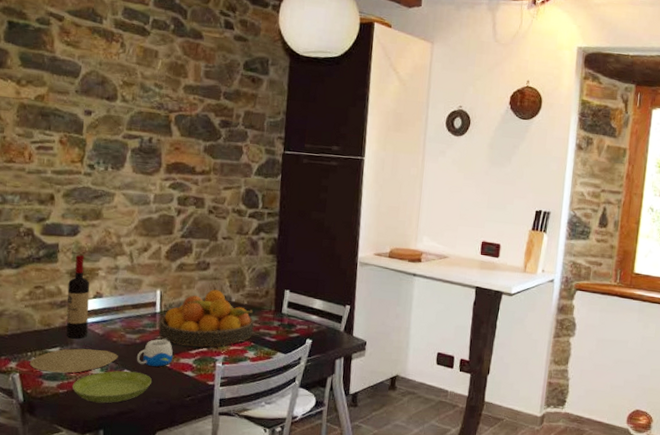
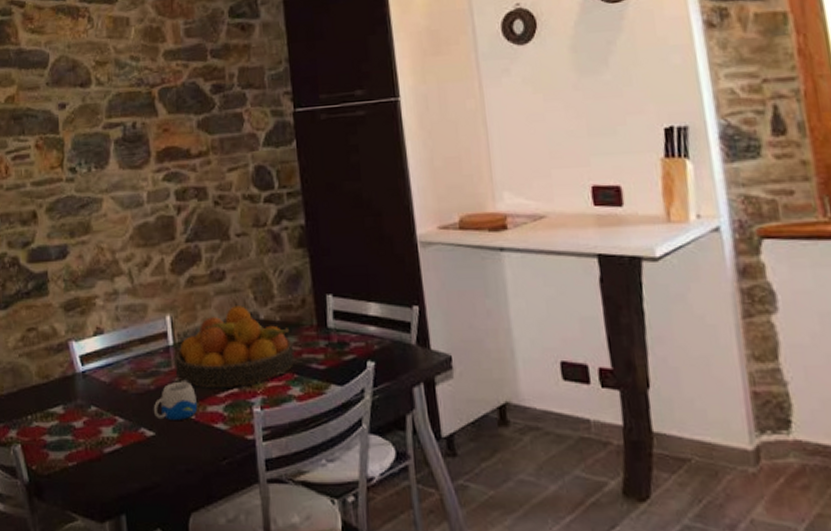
plate: present [29,348,119,373] -> none [31,403,132,439]
wine bottle: present [66,255,90,339] -> none [63,282,92,392]
saucer: present [72,370,152,404] -> none [82,429,176,477]

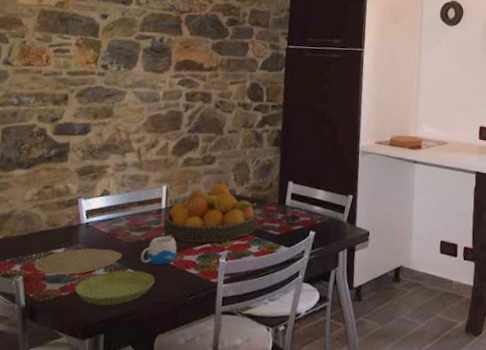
plate: none [31,403,132,439] -> present [33,248,123,275]
saucer: none [82,429,176,477] -> present [74,270,155,306]

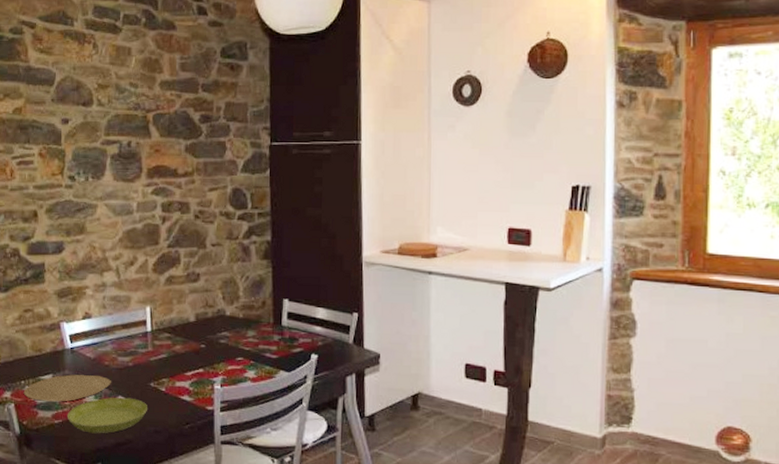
mug: present [140,236,177,265] -> none [130,360,168,392]
fruit bowl: present [163,183,258,243] -> none [151,303,252,368]

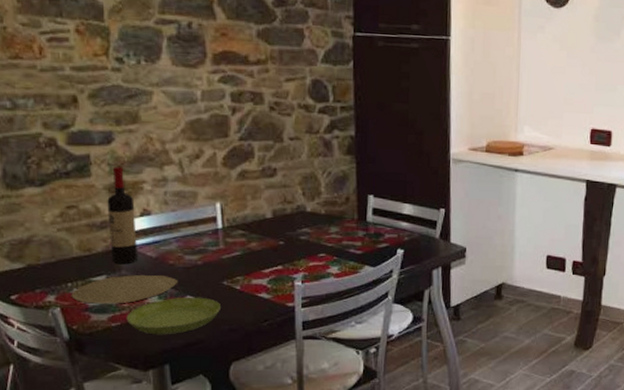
wine bottle: none [56,274,79,365] -> present [107,167,137,265]

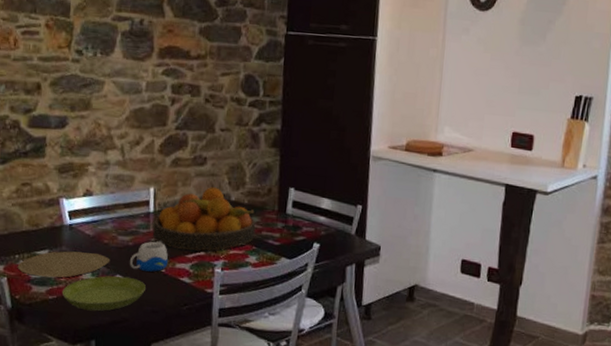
wine bottle: present [107,167,137,265] -> none [55,149,80,241]
mug: none [199,258,243,290] -> present [129,241,168,272]
fruit bowl: none [223,199,335,266] -> present [152,187,256,251]

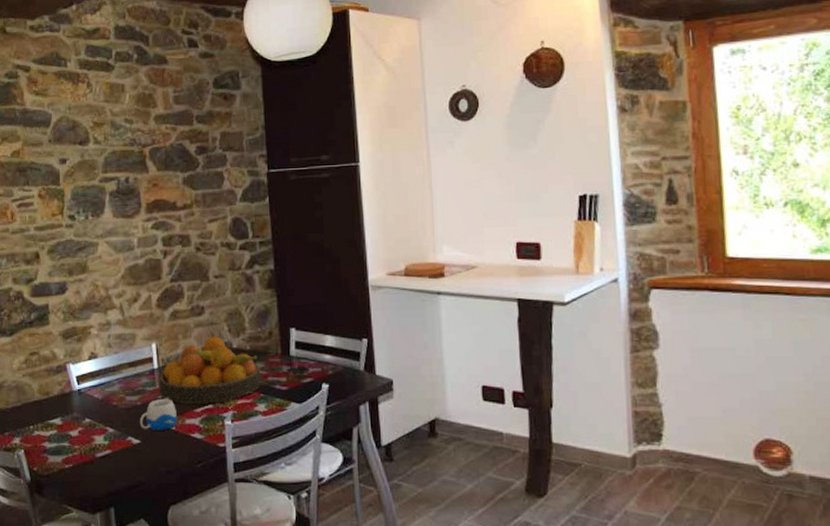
plate: present [17,251,111,278] -> none [32,416,121,446]
saucer: present [62,276,146,312] -> none [77,438,158,477]

